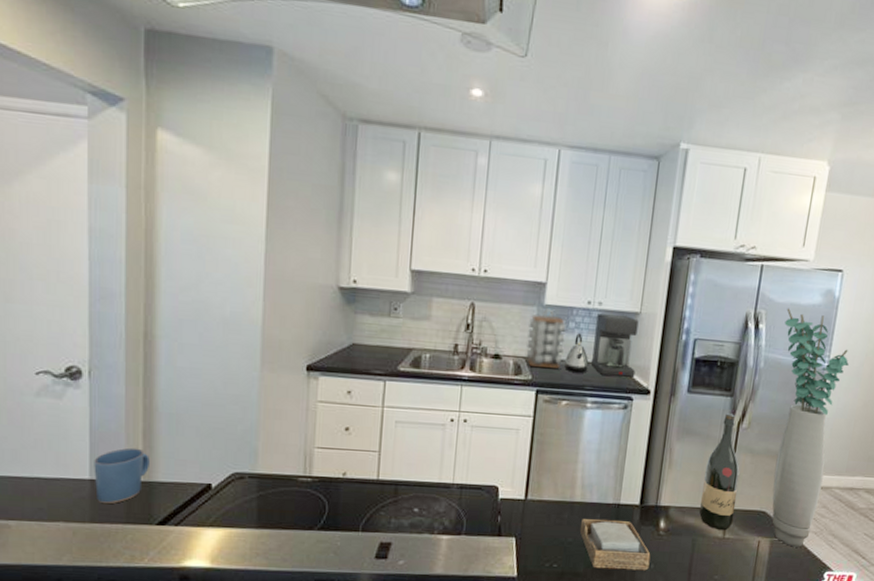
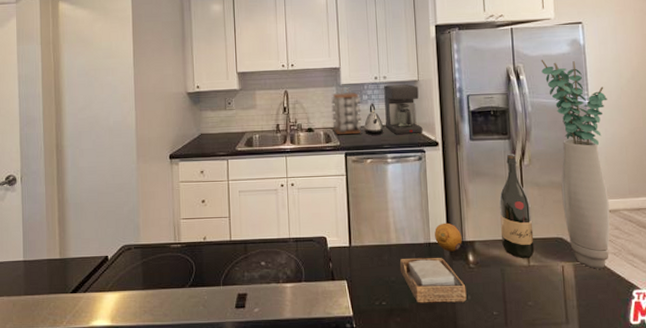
mug: present [94,447,150,504] -> none [26,233,64,280]
lemon: none [626,483,657,516] -> present [435,222,462,252]

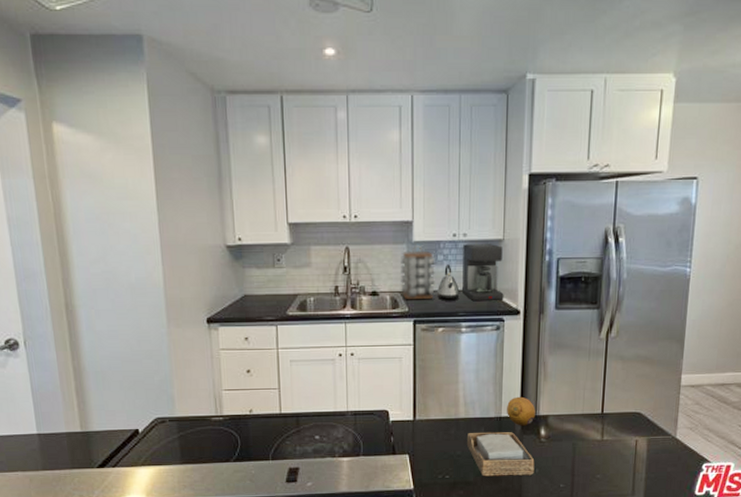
wine bottle: present [498,154,535,259] -> none [576,325,613,433]
vase: present [541,59,611,269] -> none [644,219,711,443]

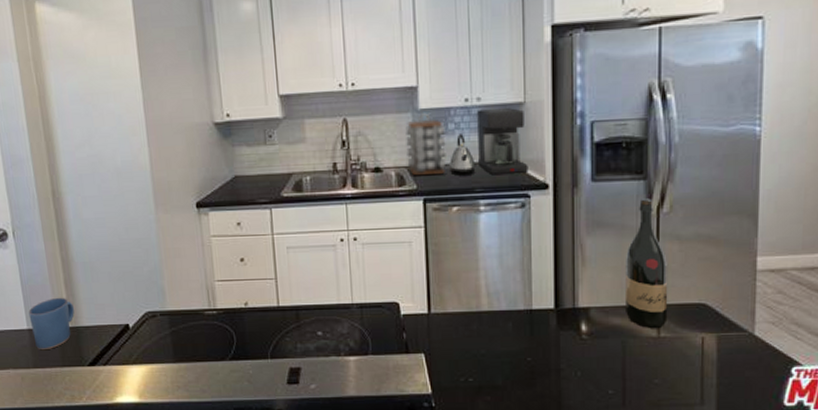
mug: none [38,404,85,454] -> present [28,297,74,351]
napkin holder: present [466,431,535,477] -> none [491,327,576,380]
lemon: present [507,396,536,426] -> none [538,285,574,320]
wine bottle: none [576,325,613,433] -> present [624,198,669,329]

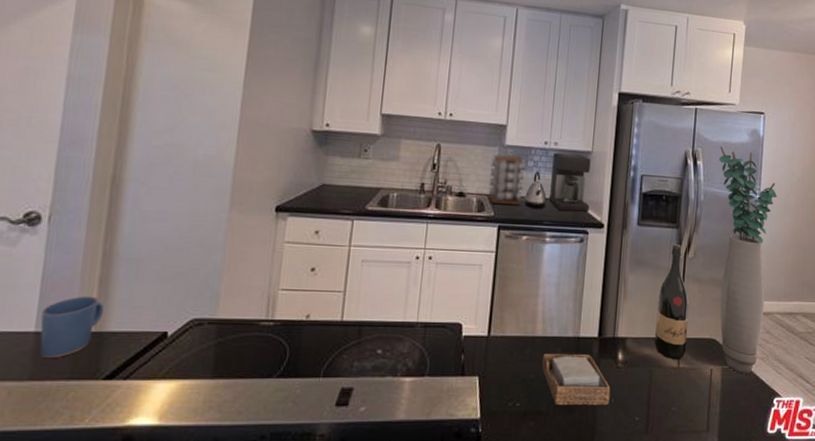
napkin holder: none [491,327,576,380] -> present [541,353,611,406]
vase: none [698,70,787,341] -> present [719,146,777,374]

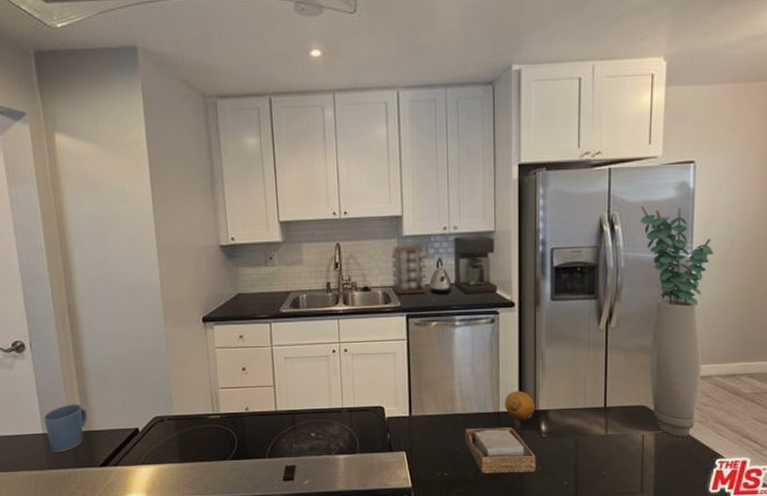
lemon: none [585,315,614,348] -> present [505,390,535,421]
wine bottle: present [654,244,690,360] -> none [578,315,615,428]

